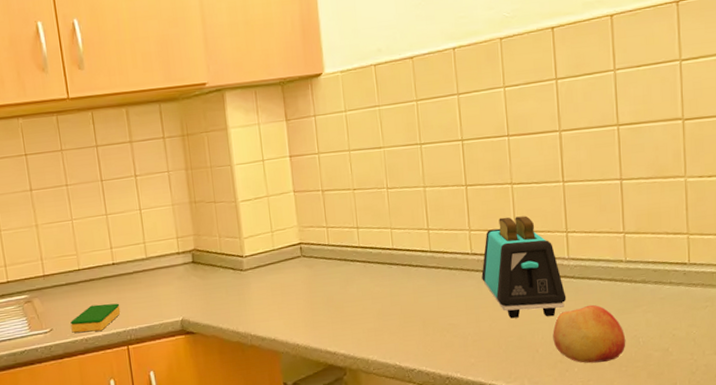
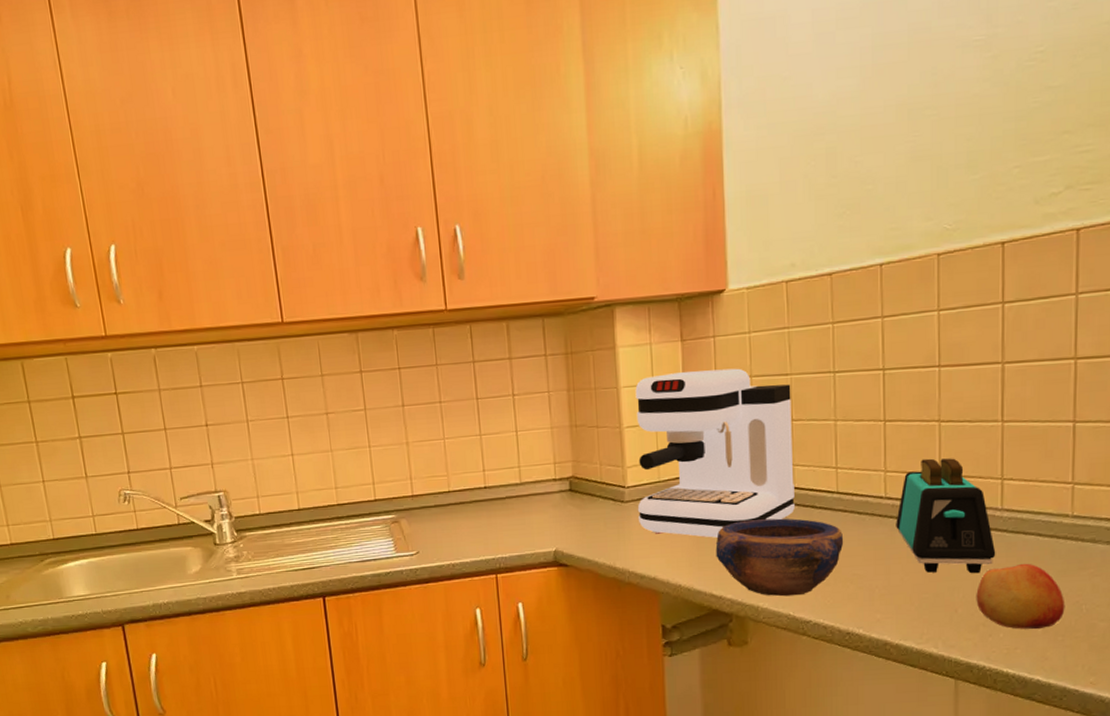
dish sponge: present [70,303,121,333] -> none [438,529,491,557]
coffee maker: none [247,143,395,299] -> present [635,368,795,538]
bowl: none [327,277,439,349] -> present [715,518,844,597]

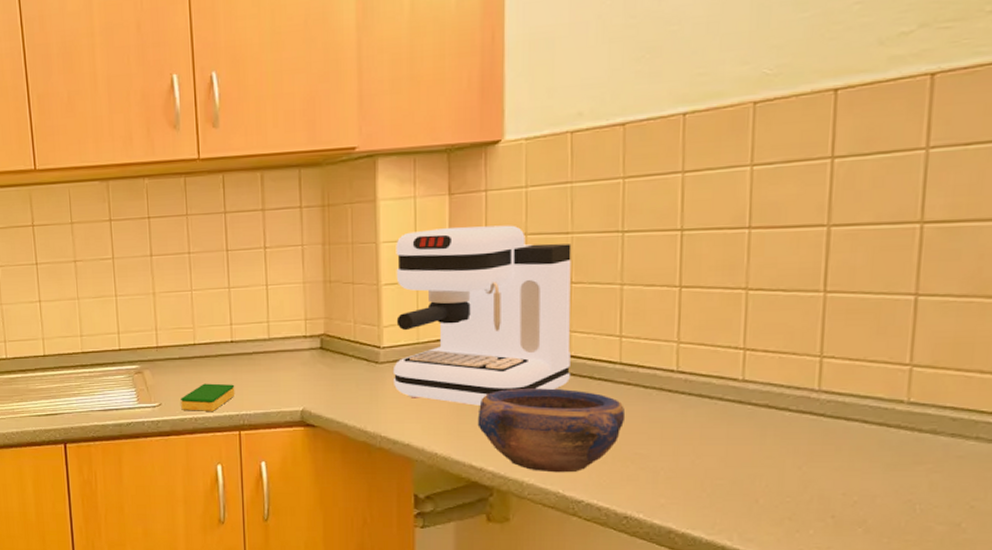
dish sponge: none [438,529,491,557] -> present [181,383,235,411]
toaster: present [896,458,996,574] -> none [688,330,810,461]
apple: present [976,563,1065,629] -> none [782,453,894,527]

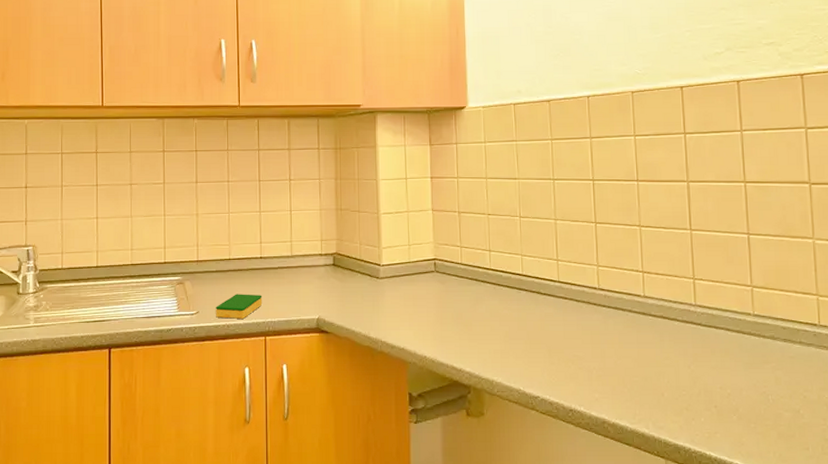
coffee maker: present [392,225,572,406] -> none [390,170,523,315]
bowl: present [477,388,626,473] -> none [456,301,565,372]

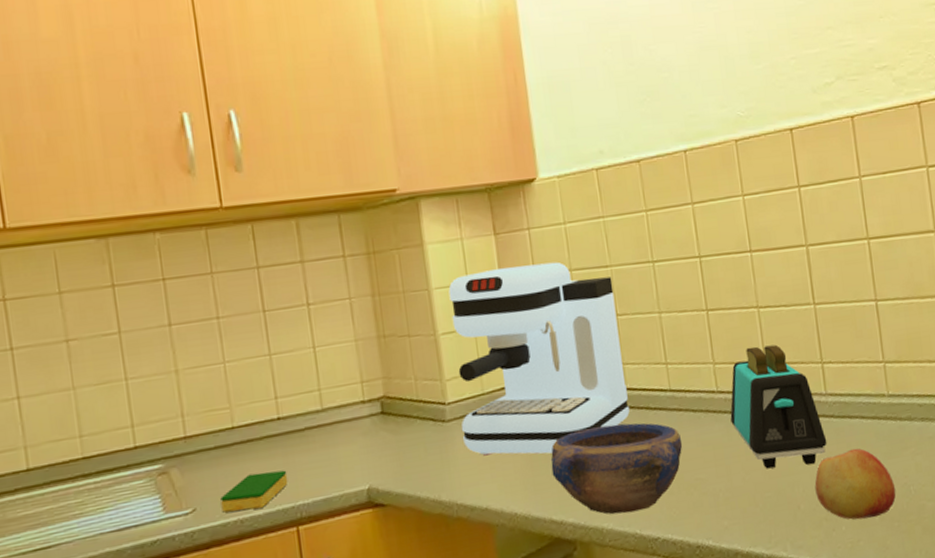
coffee maker: none [390,170,523,315] -> present [448,261,630,455]
bowl: none [456,301,565,372] -> present [551,423,683,515]
toaster: none [608,257,693,361] -> present [730,344,827,469]
apple: none [679,354,755,415] -> present [814,448,896,520]

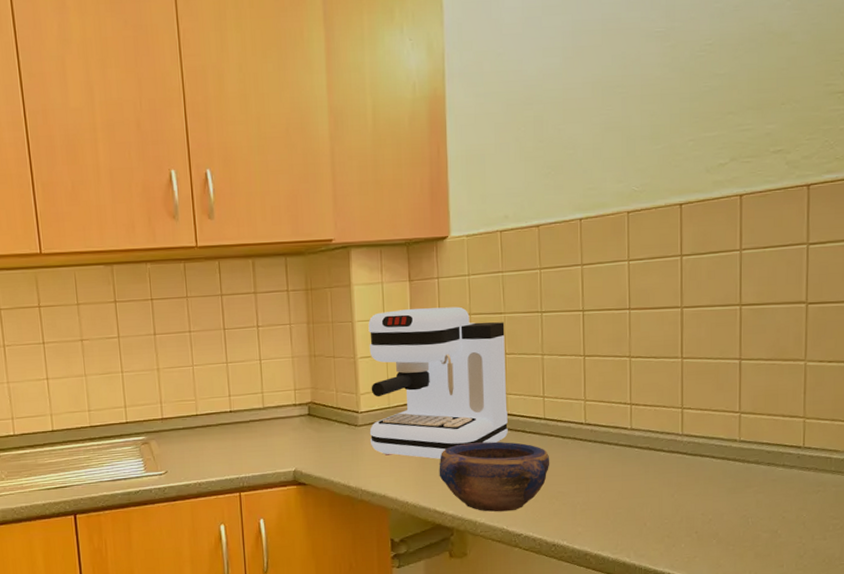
dish sponge: present [220,470,289,513] -> none [185,450,235,477]
toaster: present [730,344,827,469] -> none [594,389,678,491]
apple: present [814,448,896,520] -> none [662,482,735,540]

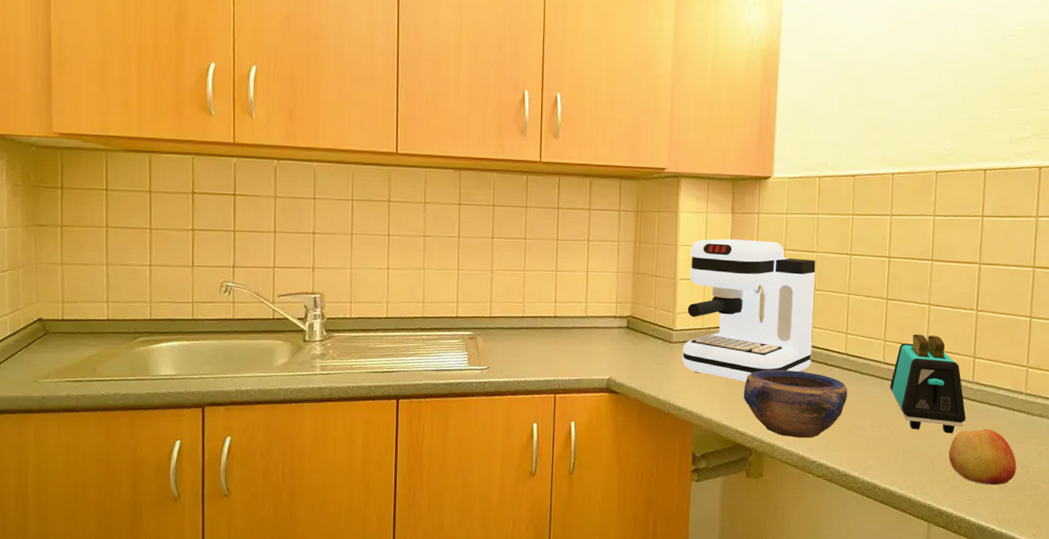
toaster: none [594,389,678,491] -> present [890,334,966,434]
apple: none [662,482,735,540] -> present [948,429,1017,485]

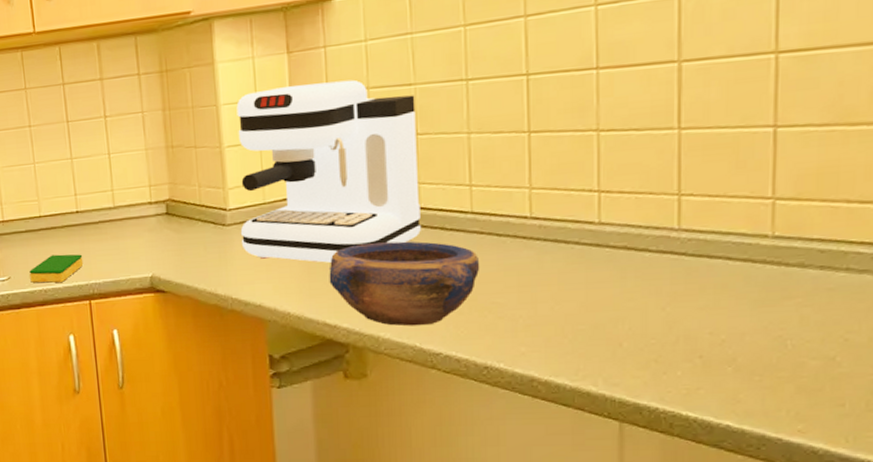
dish sponge: none [506,351,554,376] -> present [29,254,84,283]
toaster: present [890,334,966,434] -> none [544,172,672,303]
apple: present [948,429,1017,485] -> none [646,291,764,367]

